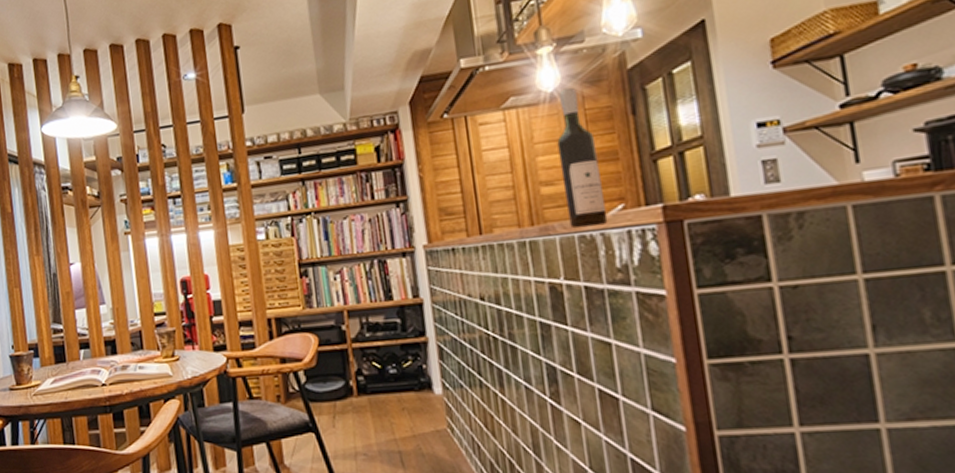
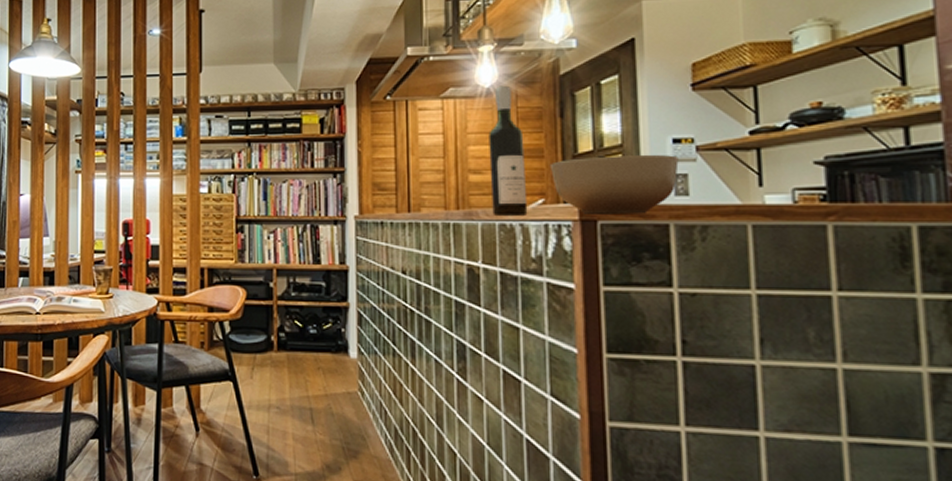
bowl: none [626,140,766,215] -> present [549,154,679,214]

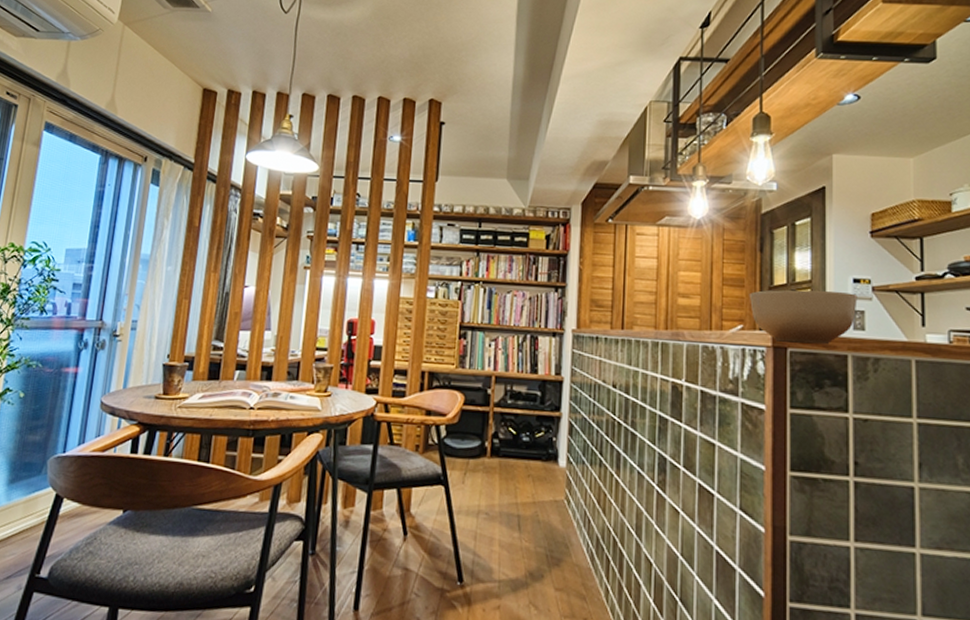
bottle: present [488,85,528,217] -> none [696,218,728,341]

